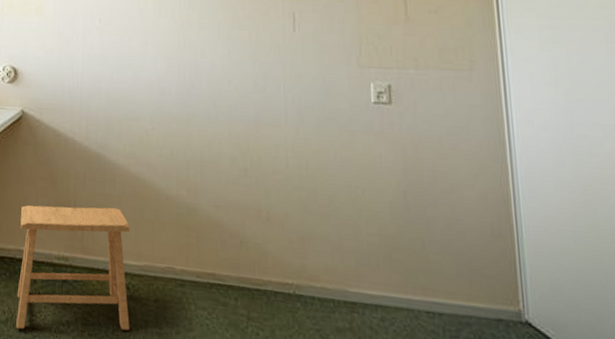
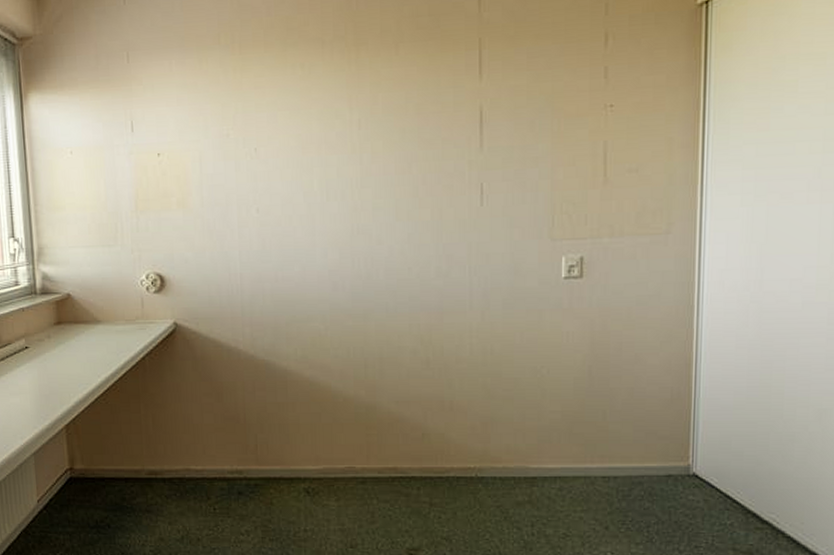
stool: present [16,205,131,331] -> none [186,415,311,545]

